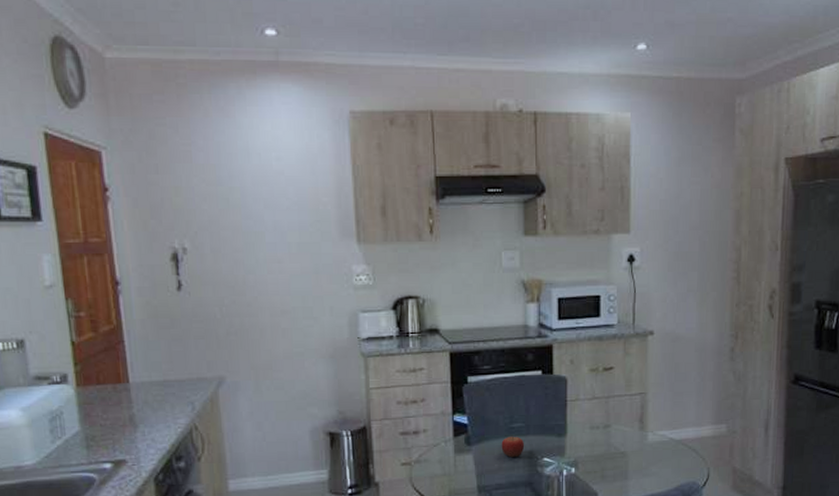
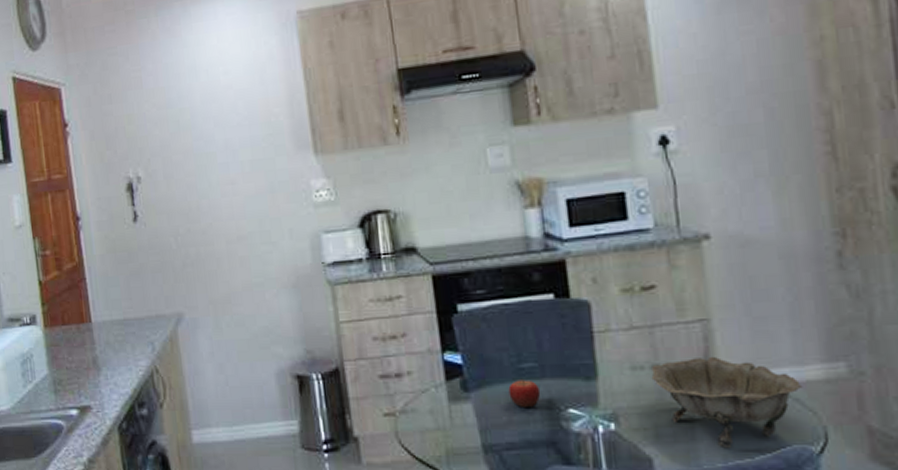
decorative bowl: none [603,419,699,485] -> present [651,356,803,449]

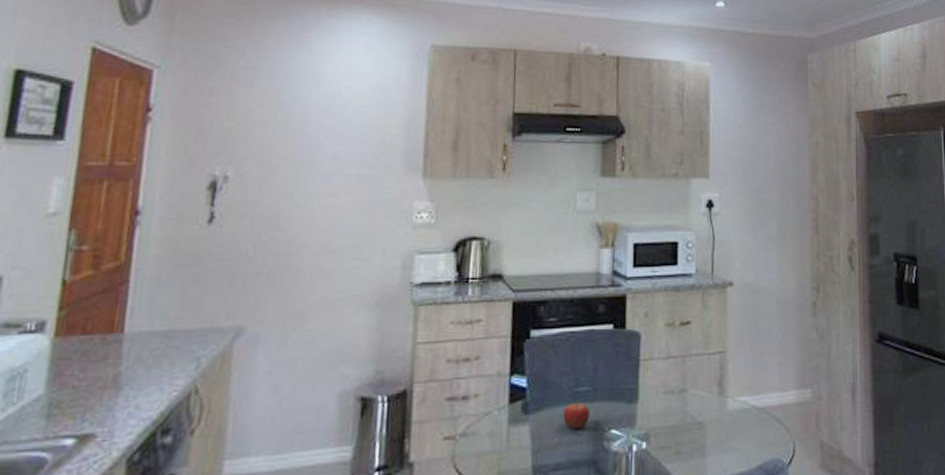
decorative bowl: present [651,356,803,449] -> none [679,383,782,463]

